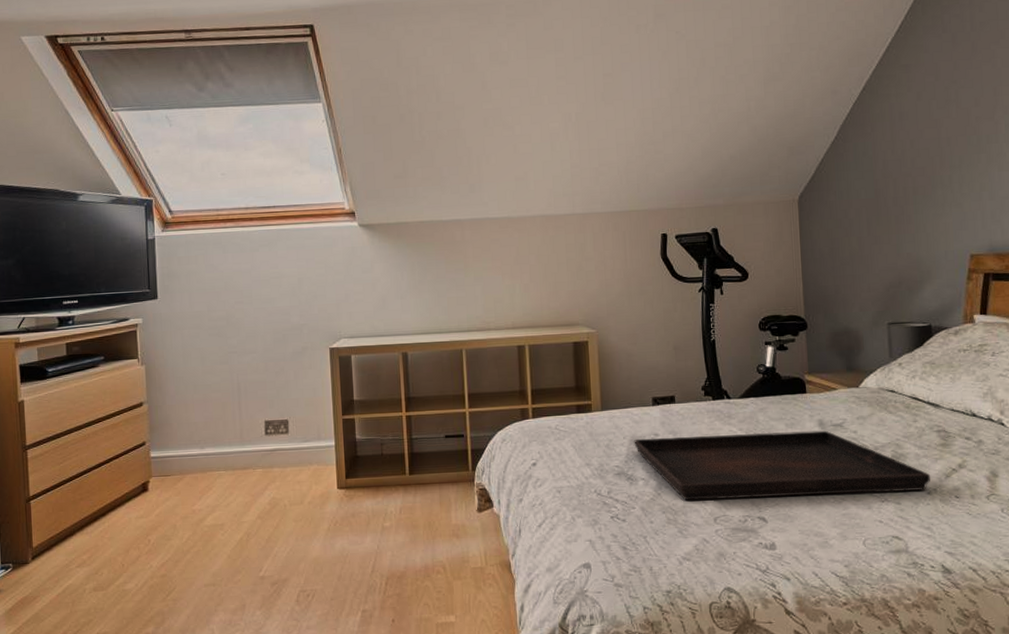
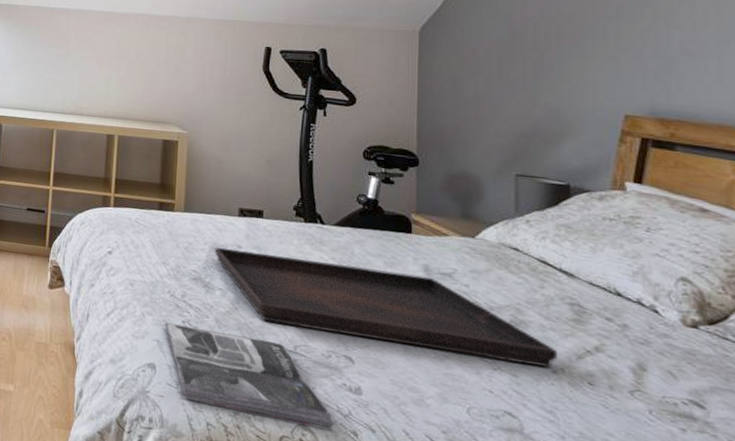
magazine: none [595,518,755,590] -> present [165,322,334,430]

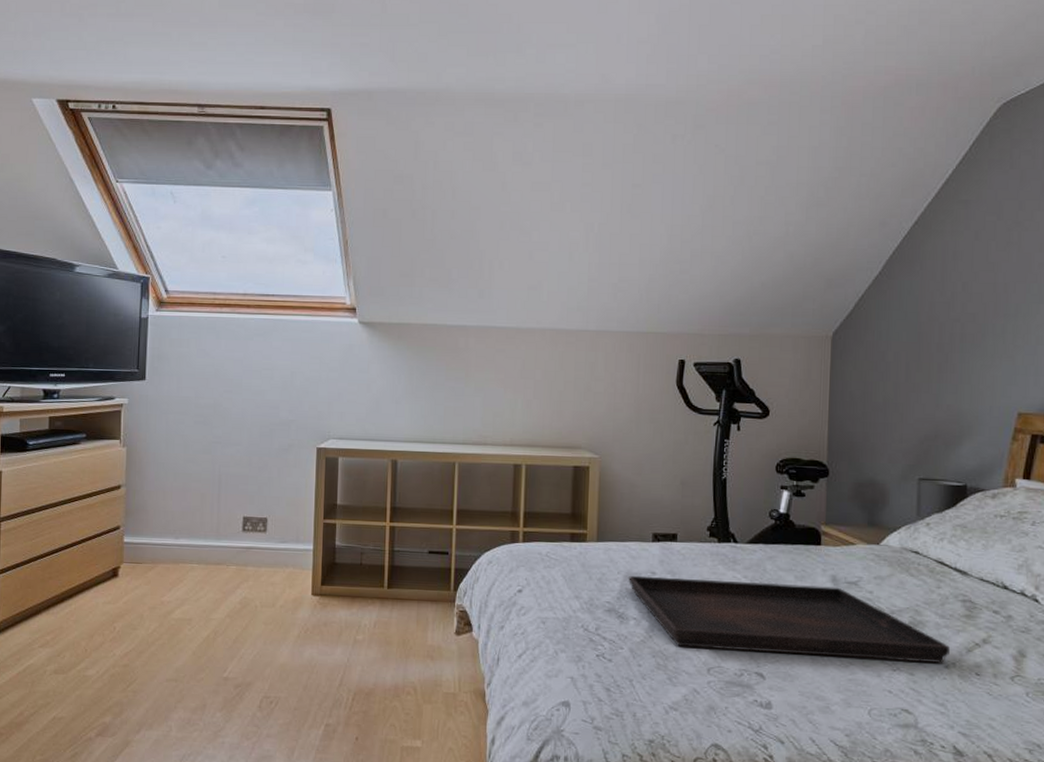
magazine: present [165,322,334,430] -> none [579,658,746,746]

